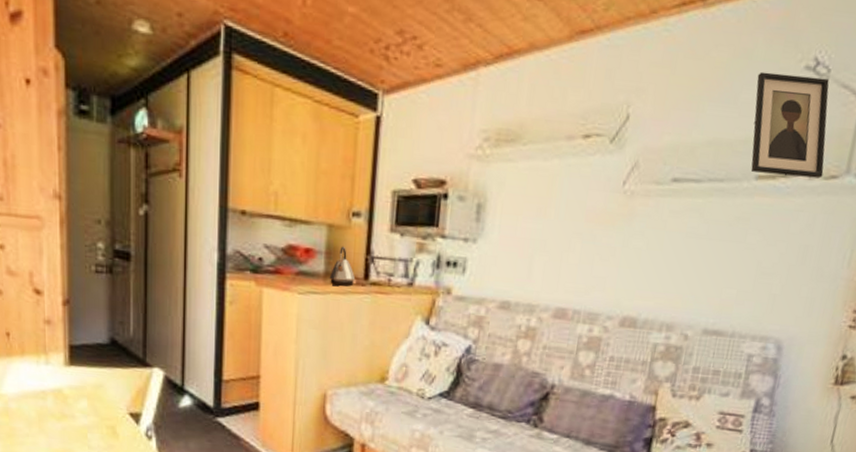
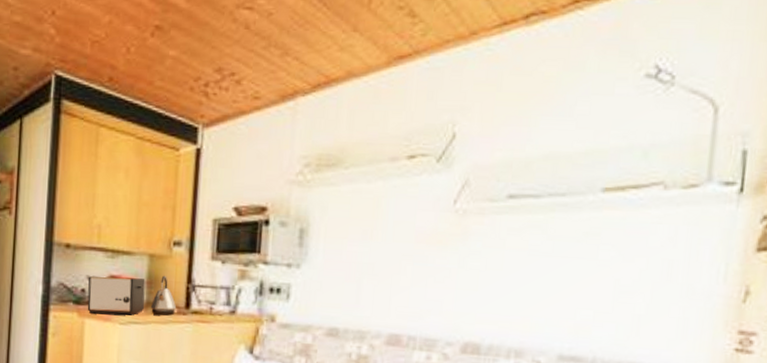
toaster: none [265,245,324,285] -> present [87,276,145,315]
picture frame: present [751,71,829,179] -> none [592,83,681,188]

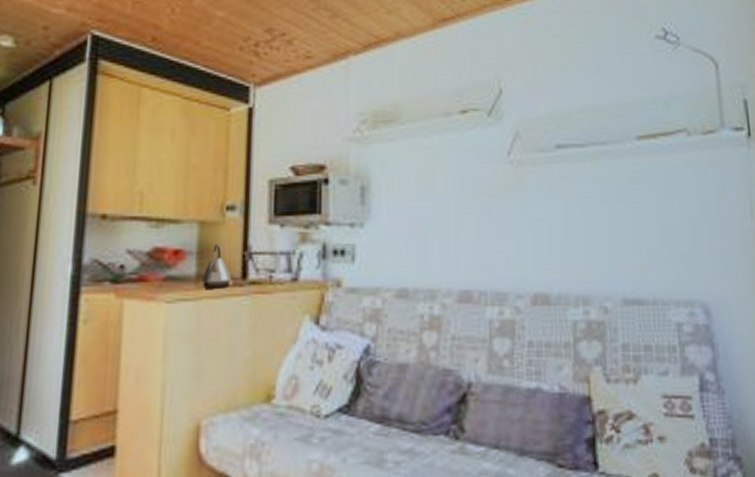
toaster: present [87,276,145,315] -> none [126,249,196,293]

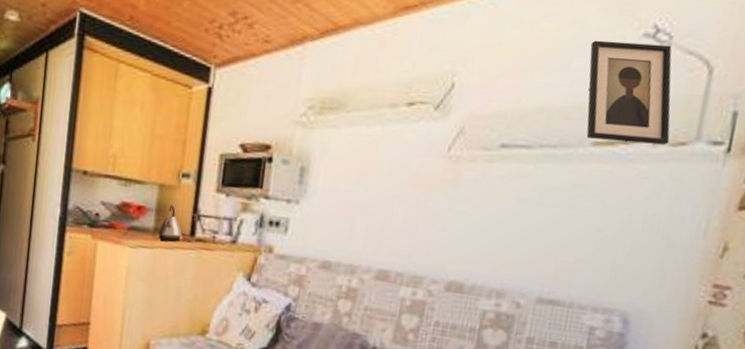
picture frame: none [614,43,700,135] -> present [586,40,672,145]

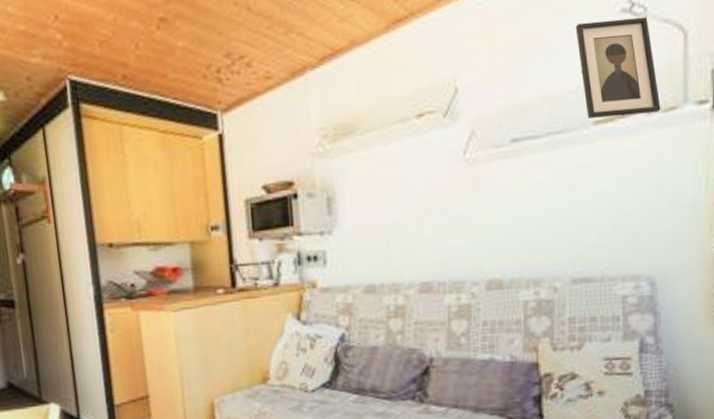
kettle: present [158,204,182,242] -> none [198,259,224,299]

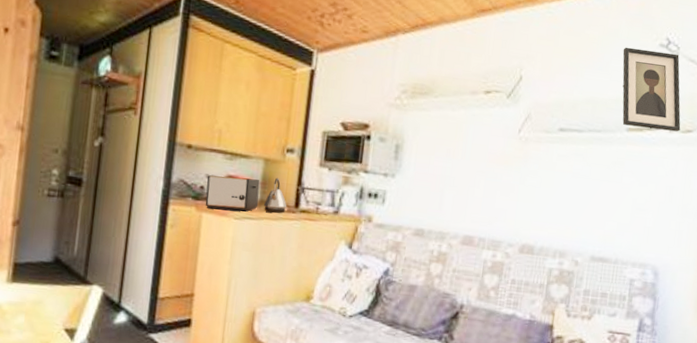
toaster: none [135,266,194,306] -> present [205,175,260,212]
kettle: none [198,259,224,299] -> present [263,177,287,214]

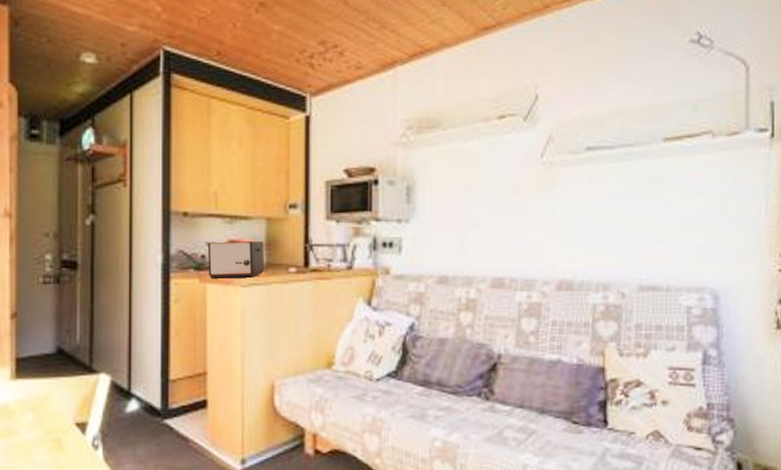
kettle: present [263,177,287,214] -> none [270,237,296,276]
picture frame: present [622,47,681,132] -> none [648,48,725,136]

